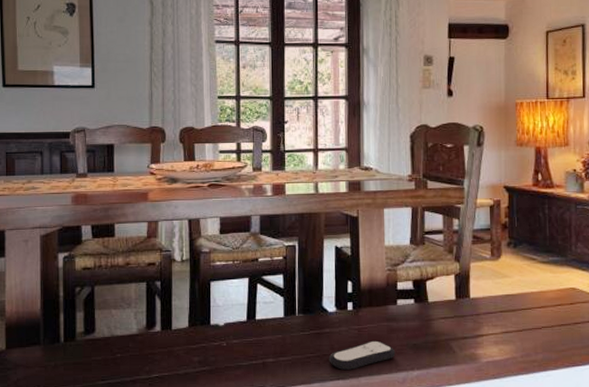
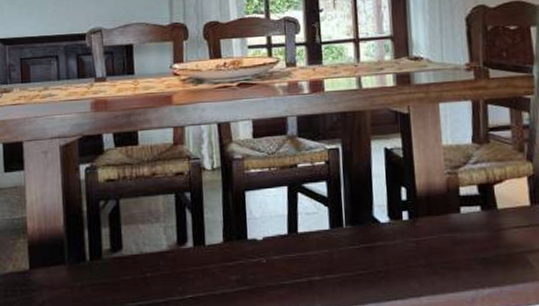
remote control: present [328,340,396,370] -> none [383,254,462,288]

